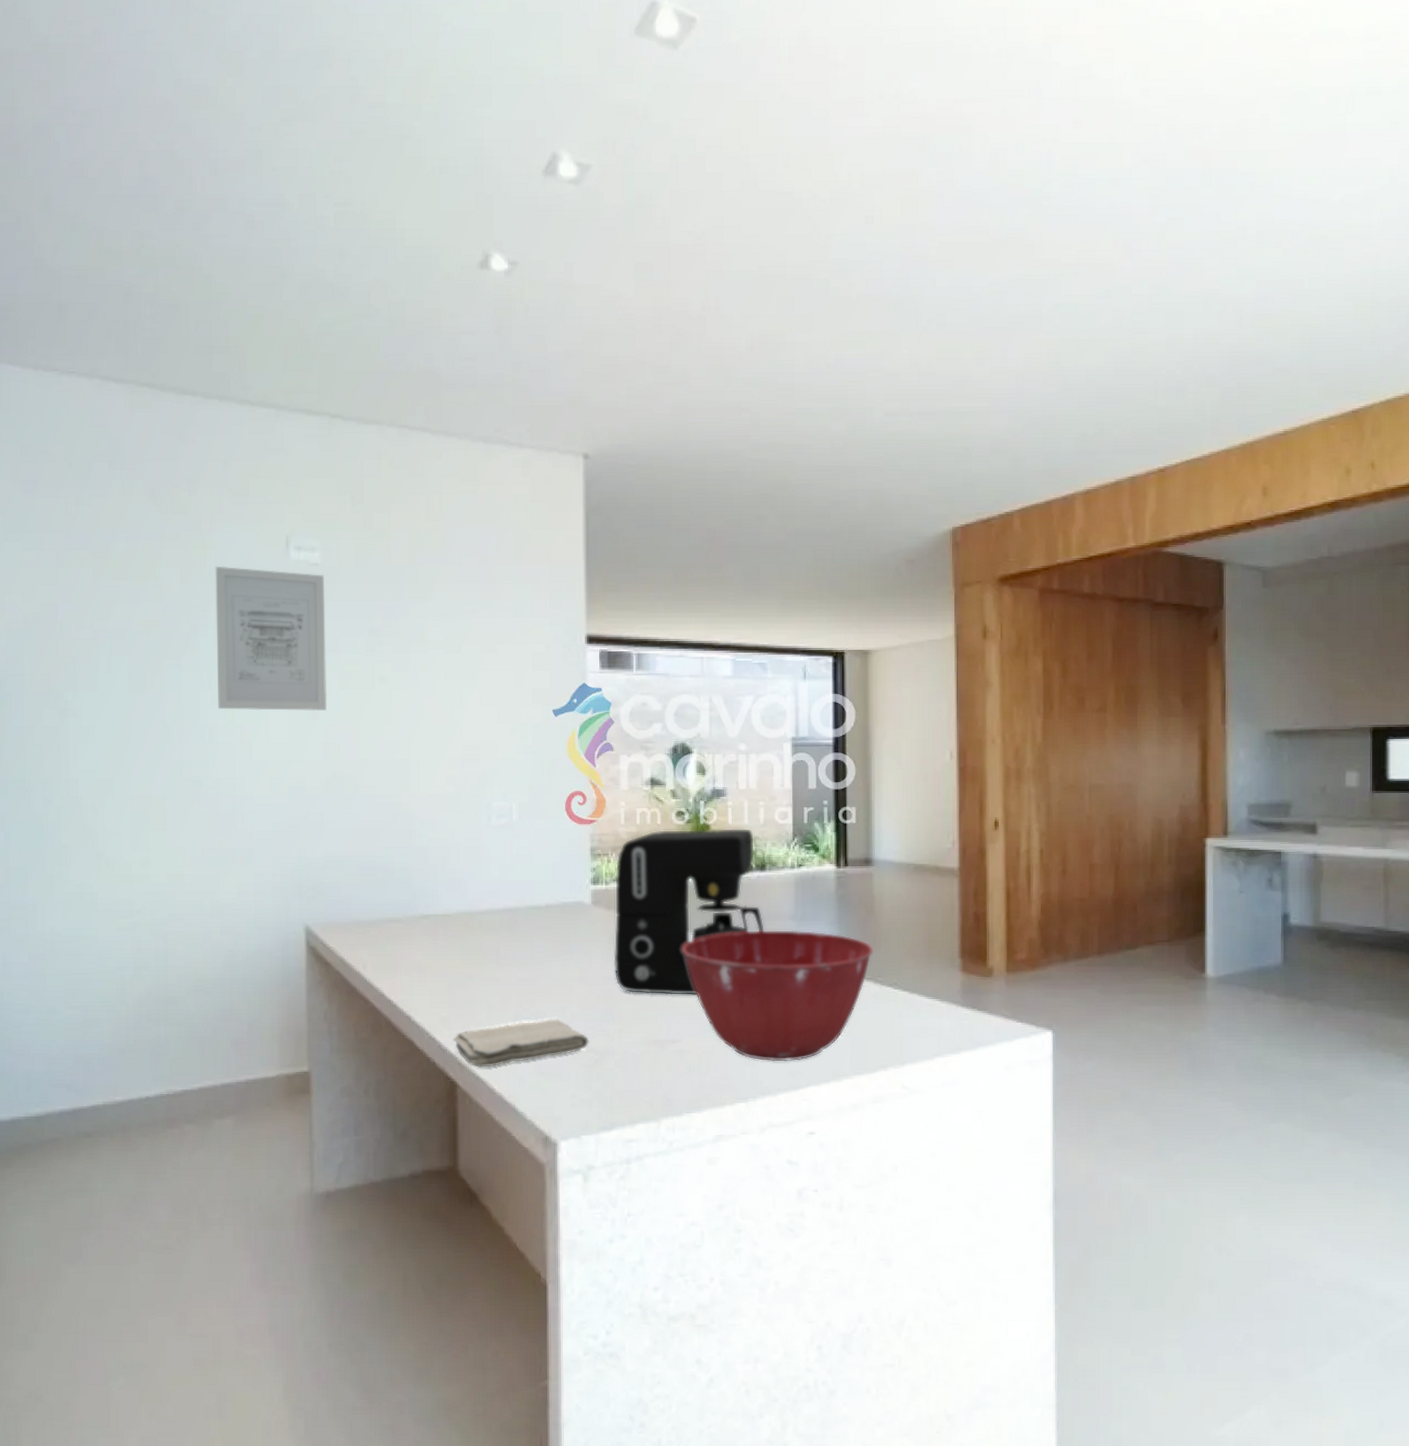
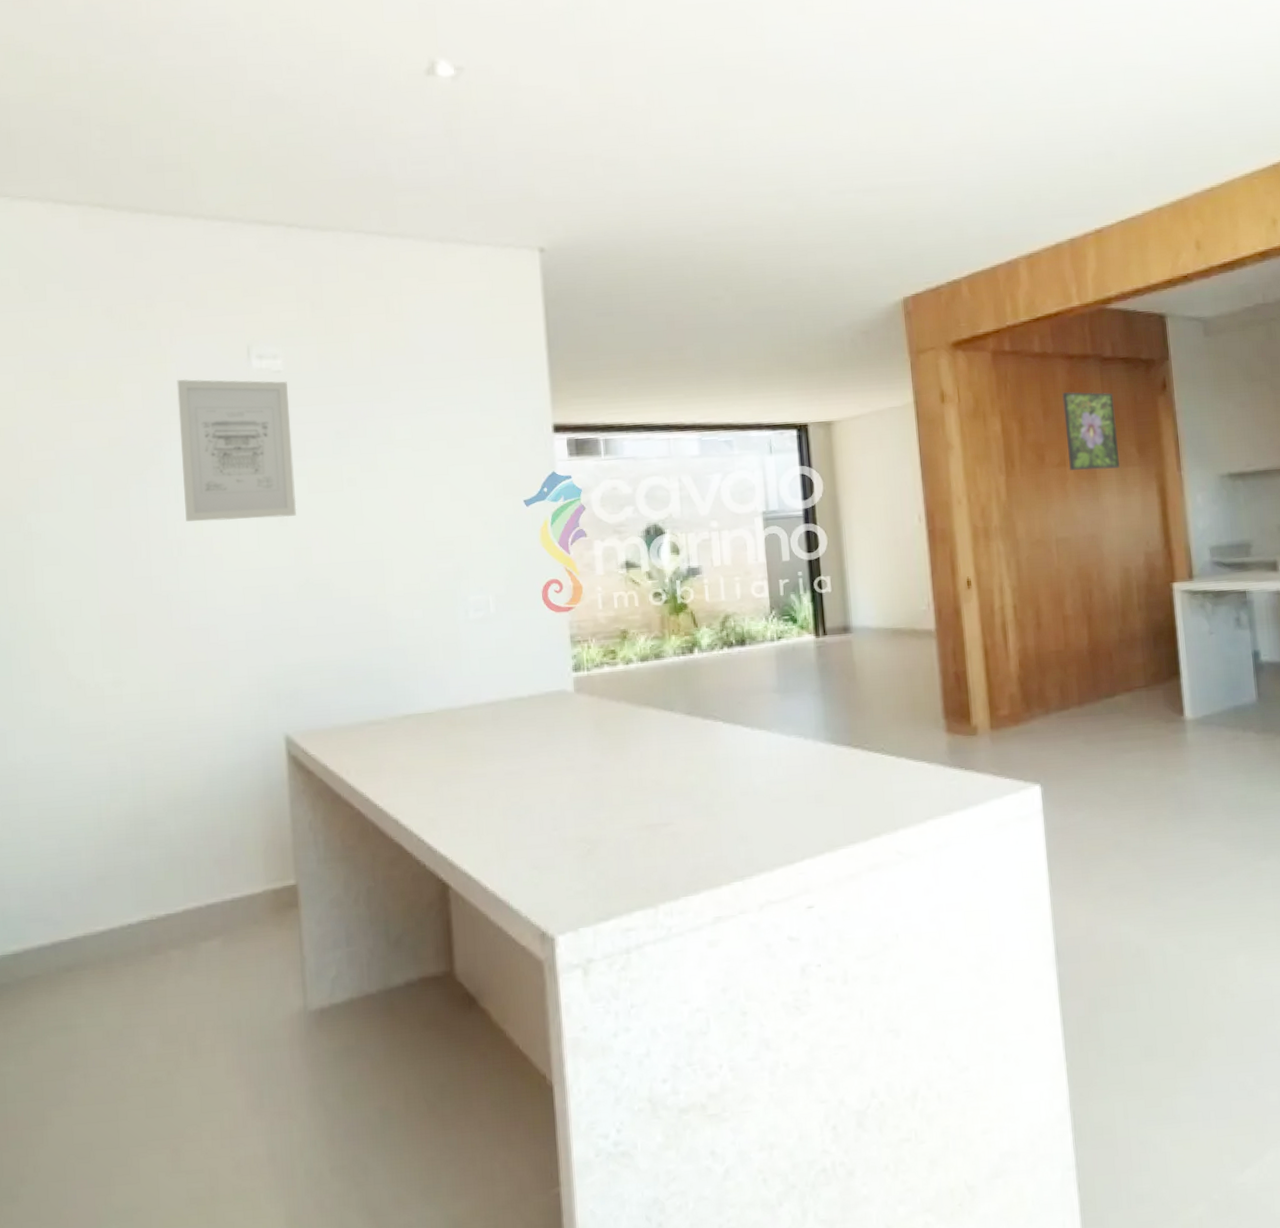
washcloth: present [453,1018,589,1068] -> none [442,810,581,867]
coffee maker: present [613,827,765,996] -> none [596,604,750,779]
mixing bowl: present [681,929,873,1062] -> none [667,702,858,838]
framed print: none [1108,635,1163,719] -> present [1061,391,1120,471]

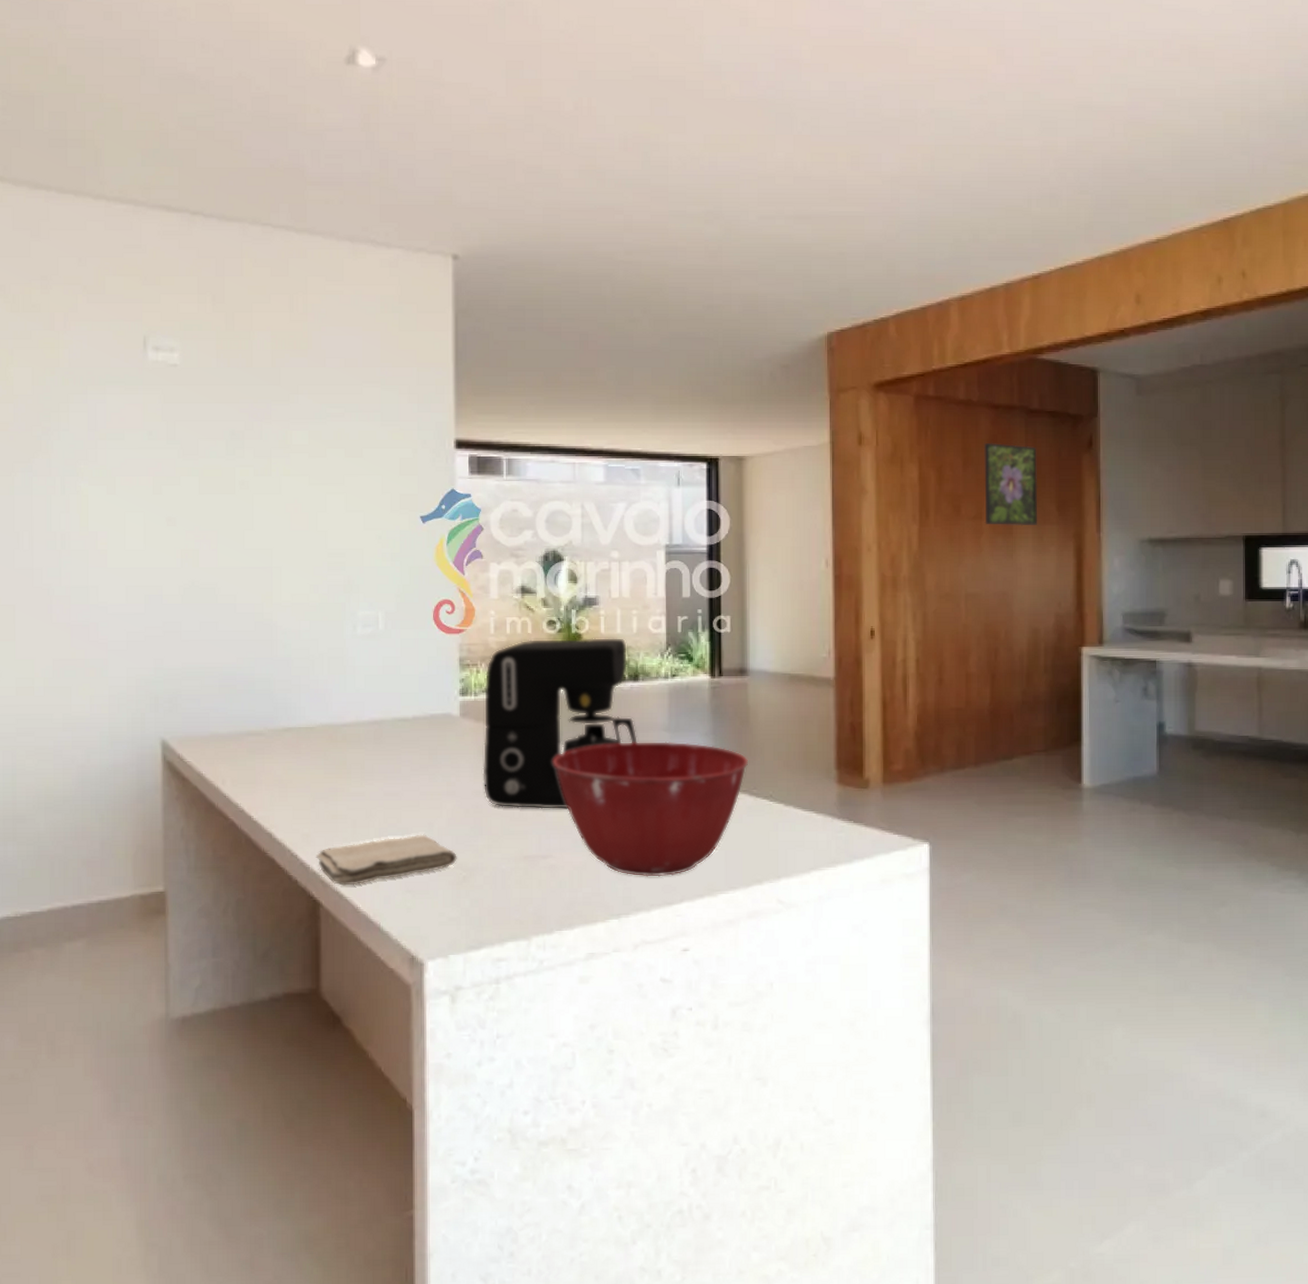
wall art: present [177,379,297,522] -> none [69,366,186,517]
washcloth: none [442,810,581,867] -> present [315,834,457,886]
coffee maker: none [596,604,750,779] -> present [482,637,639,810]
mixing bowl: none [667,702,858,838] -> present [552,741,748,877]

